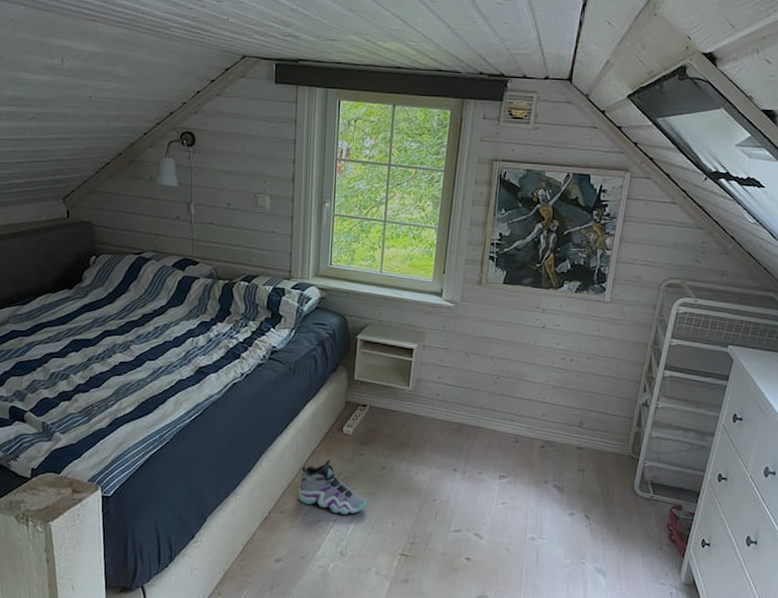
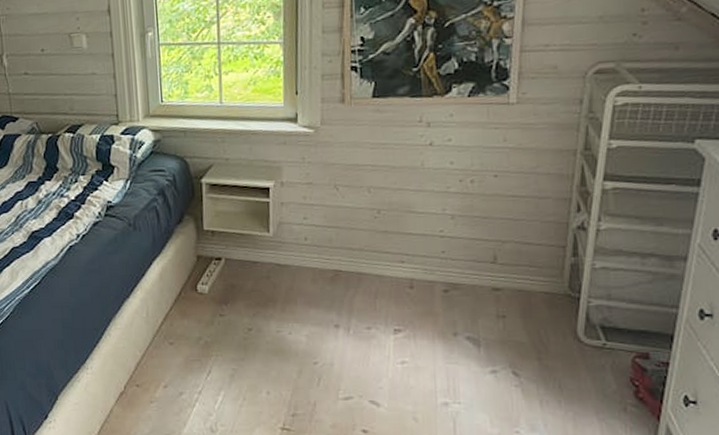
sneaker: present [299,458,367,515] -> none [155,322,235,386]

